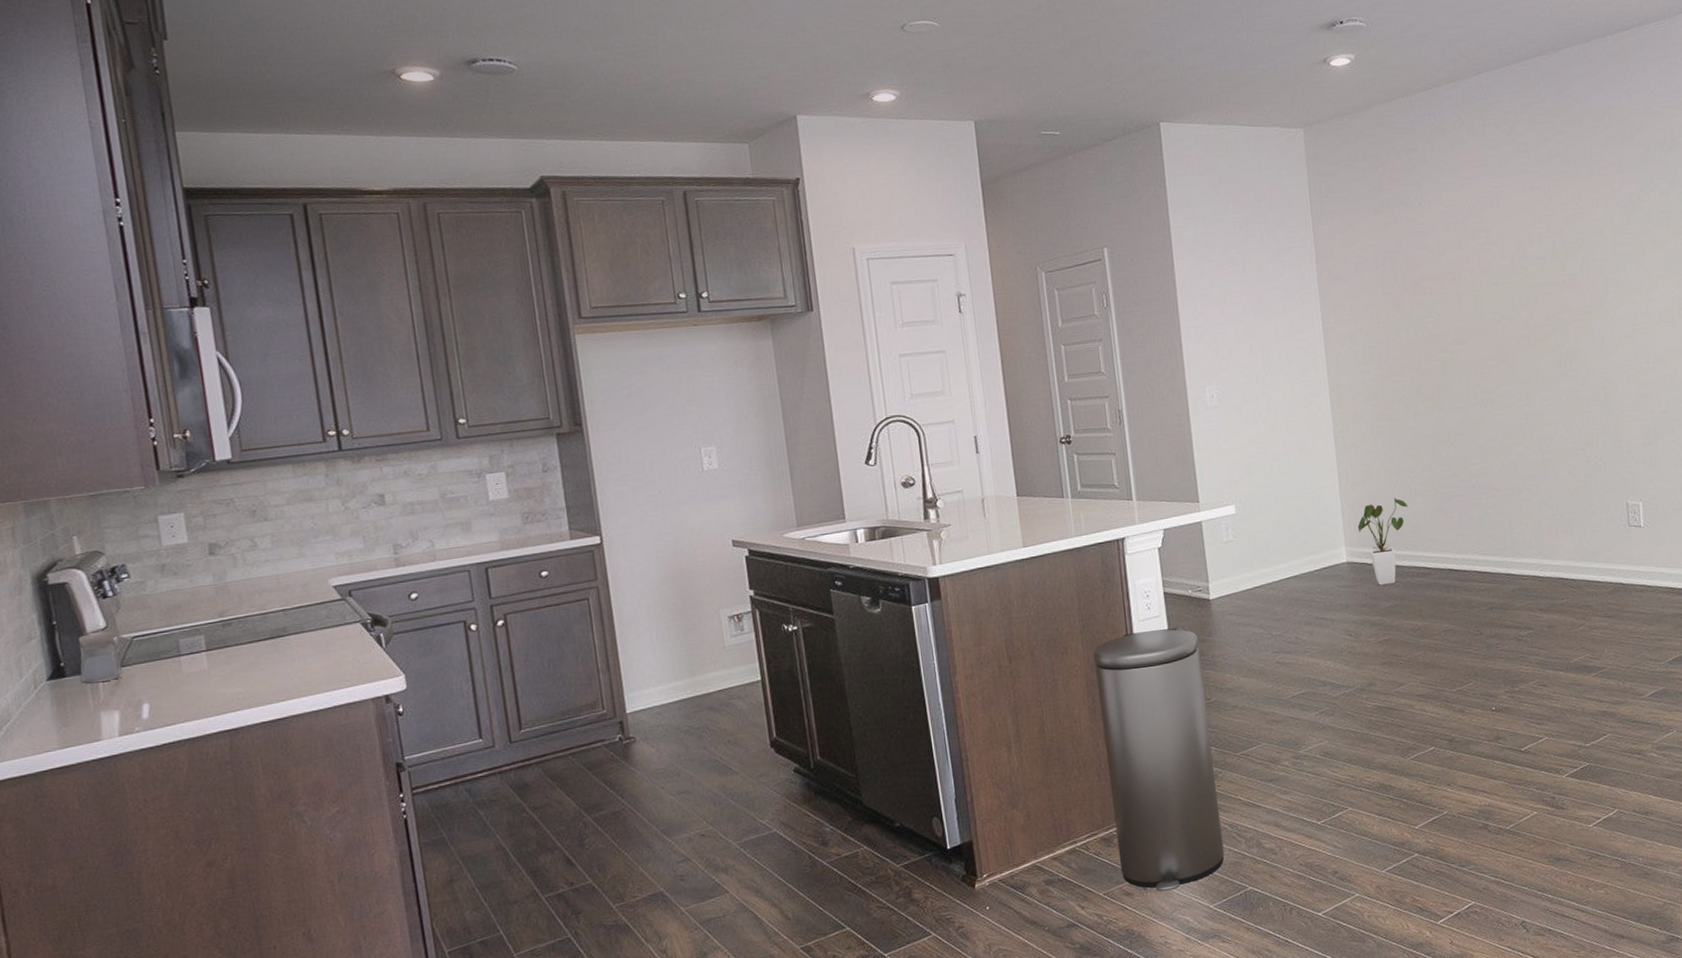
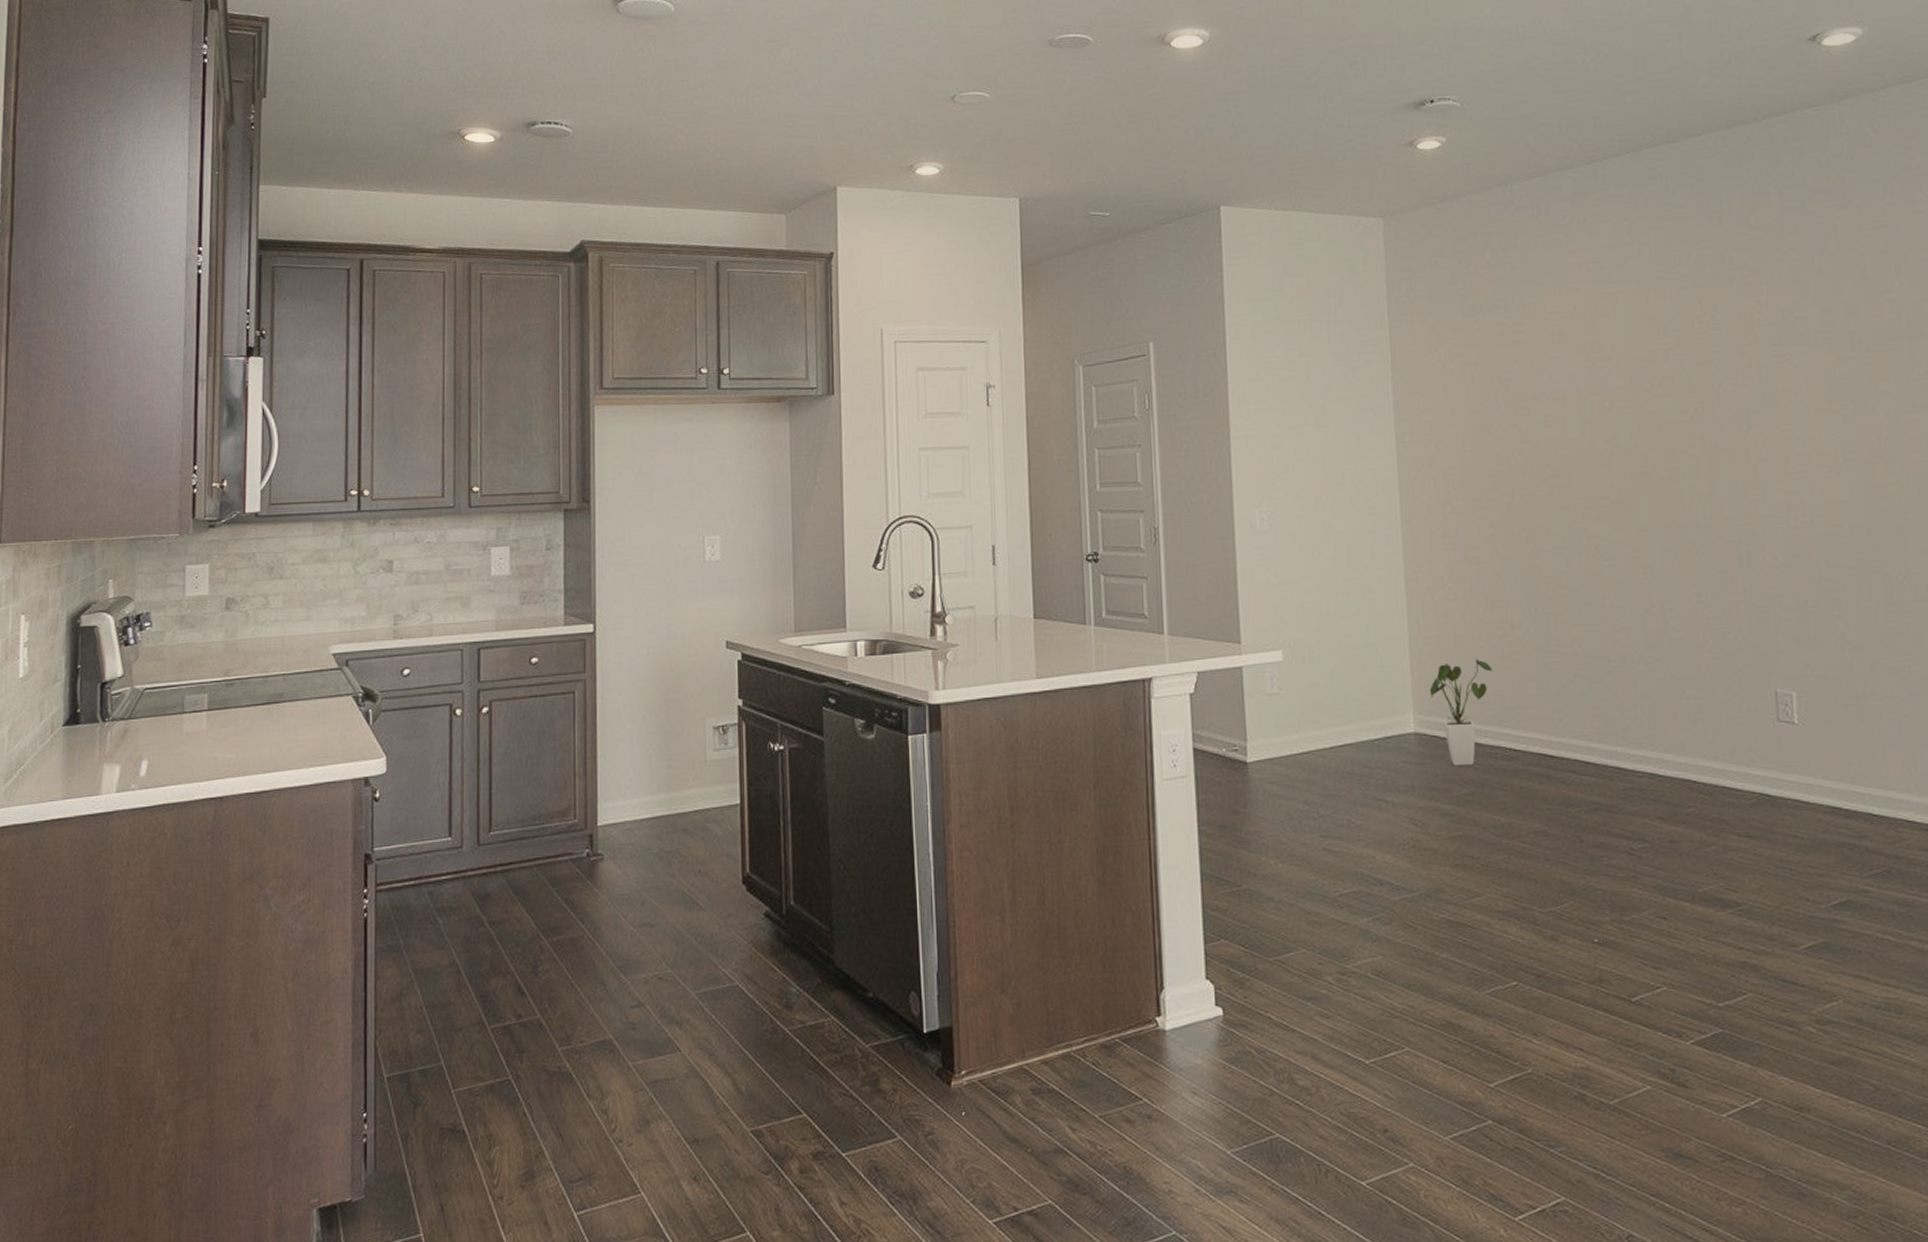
salt shaker: present [79,630,123,685] -> none [92,679,130,734]
pedal bin: present [1092,628,1224,892] -> none [1106,793,1248,1124]

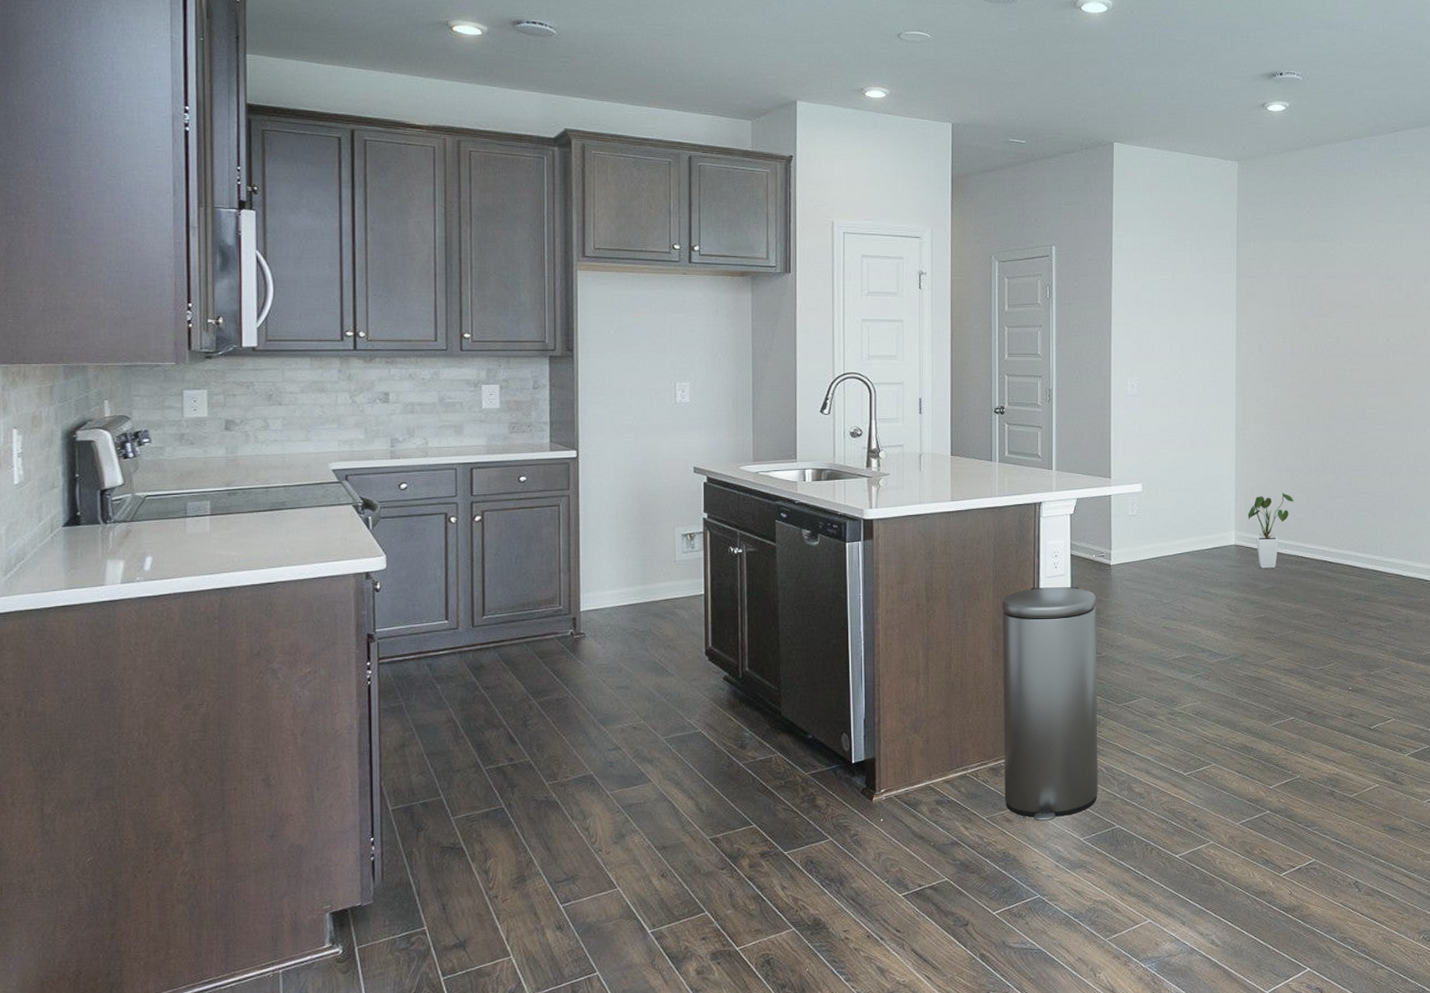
pedal bin: none [1106,793,1248,1124] -> present [1001,587,1098,822]

